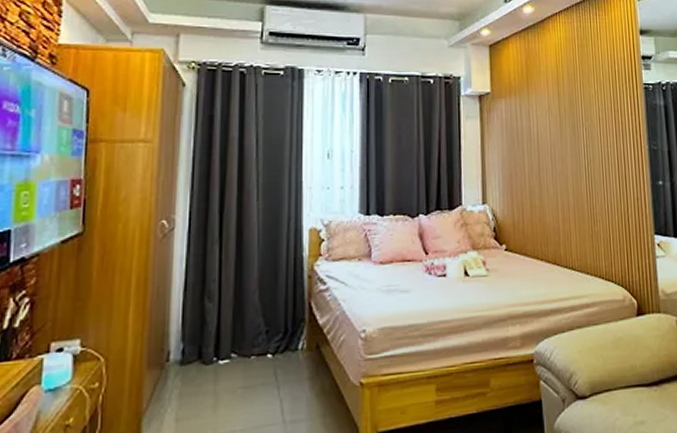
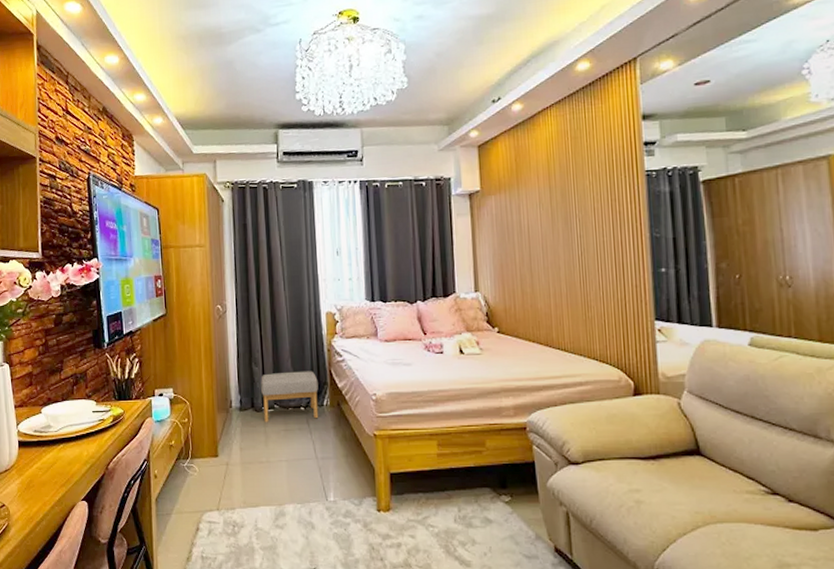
footstool: none [214,304,293,379] -> present [261,371,319,422]

